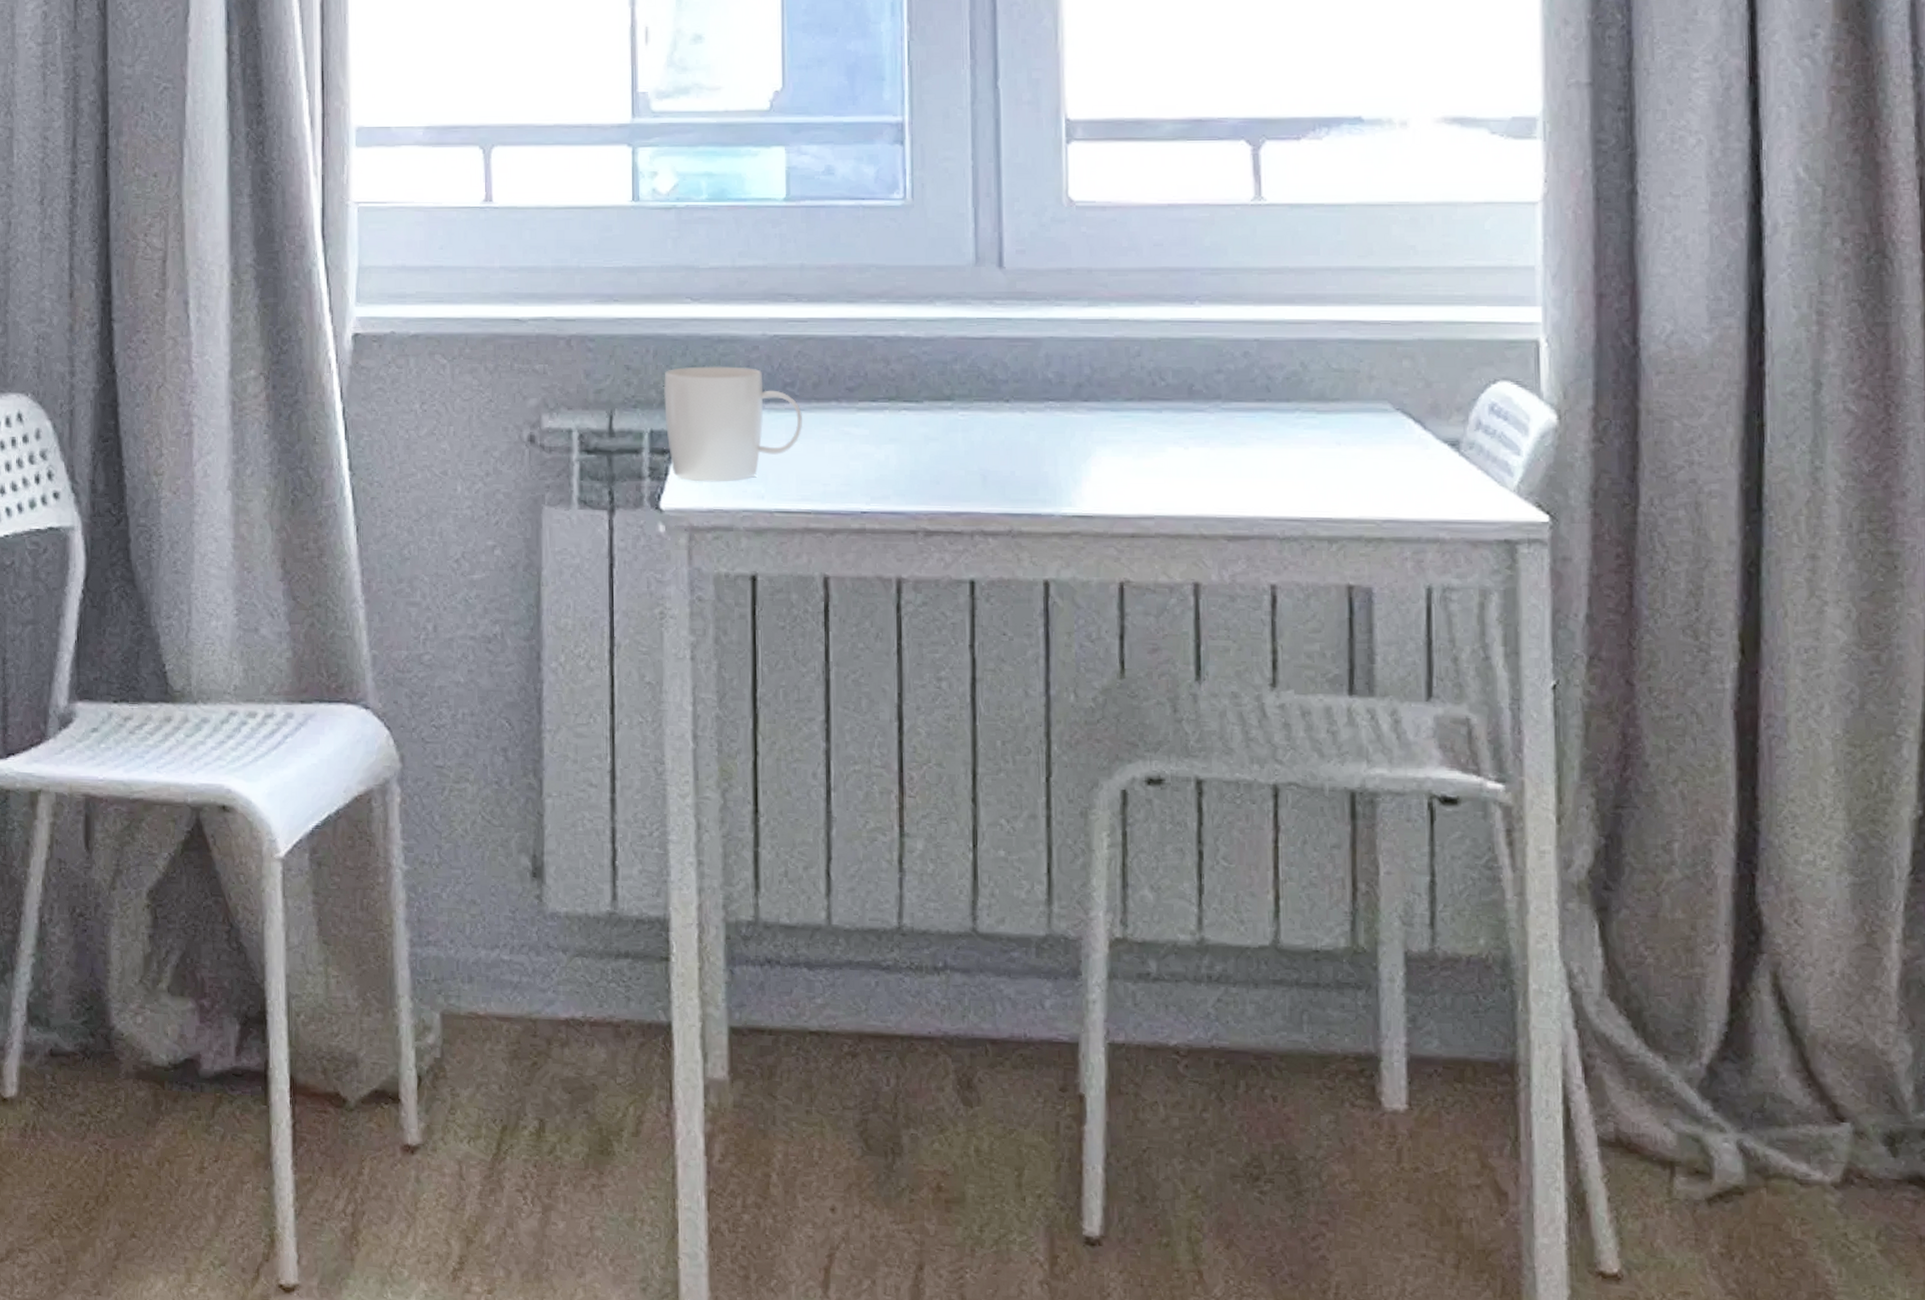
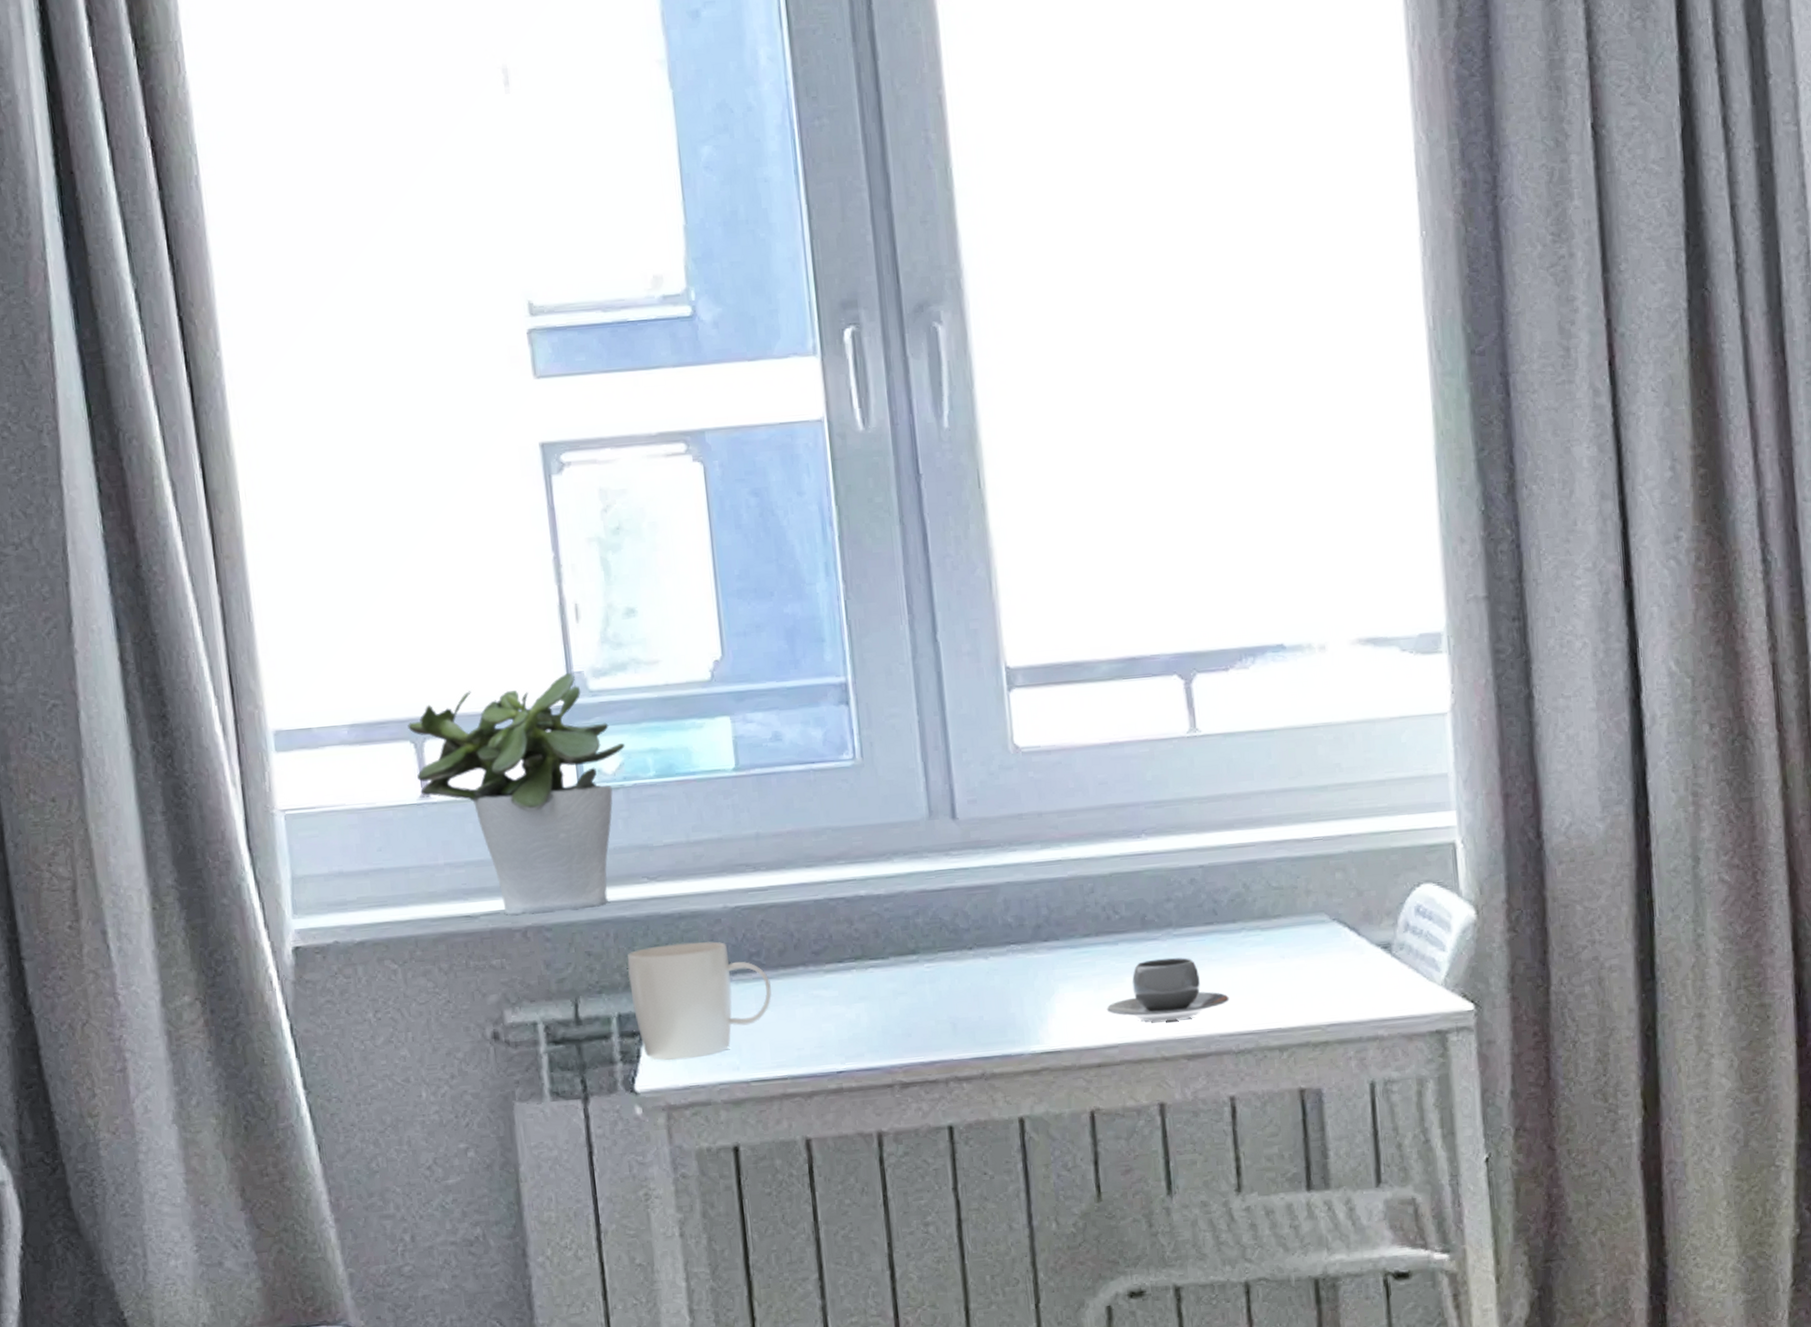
potted plant: none [478,92,681,325] -> present [407,672,625,916]
teacup: none [1144,431,1277,497] -> present [1106,957,1229,1022]

